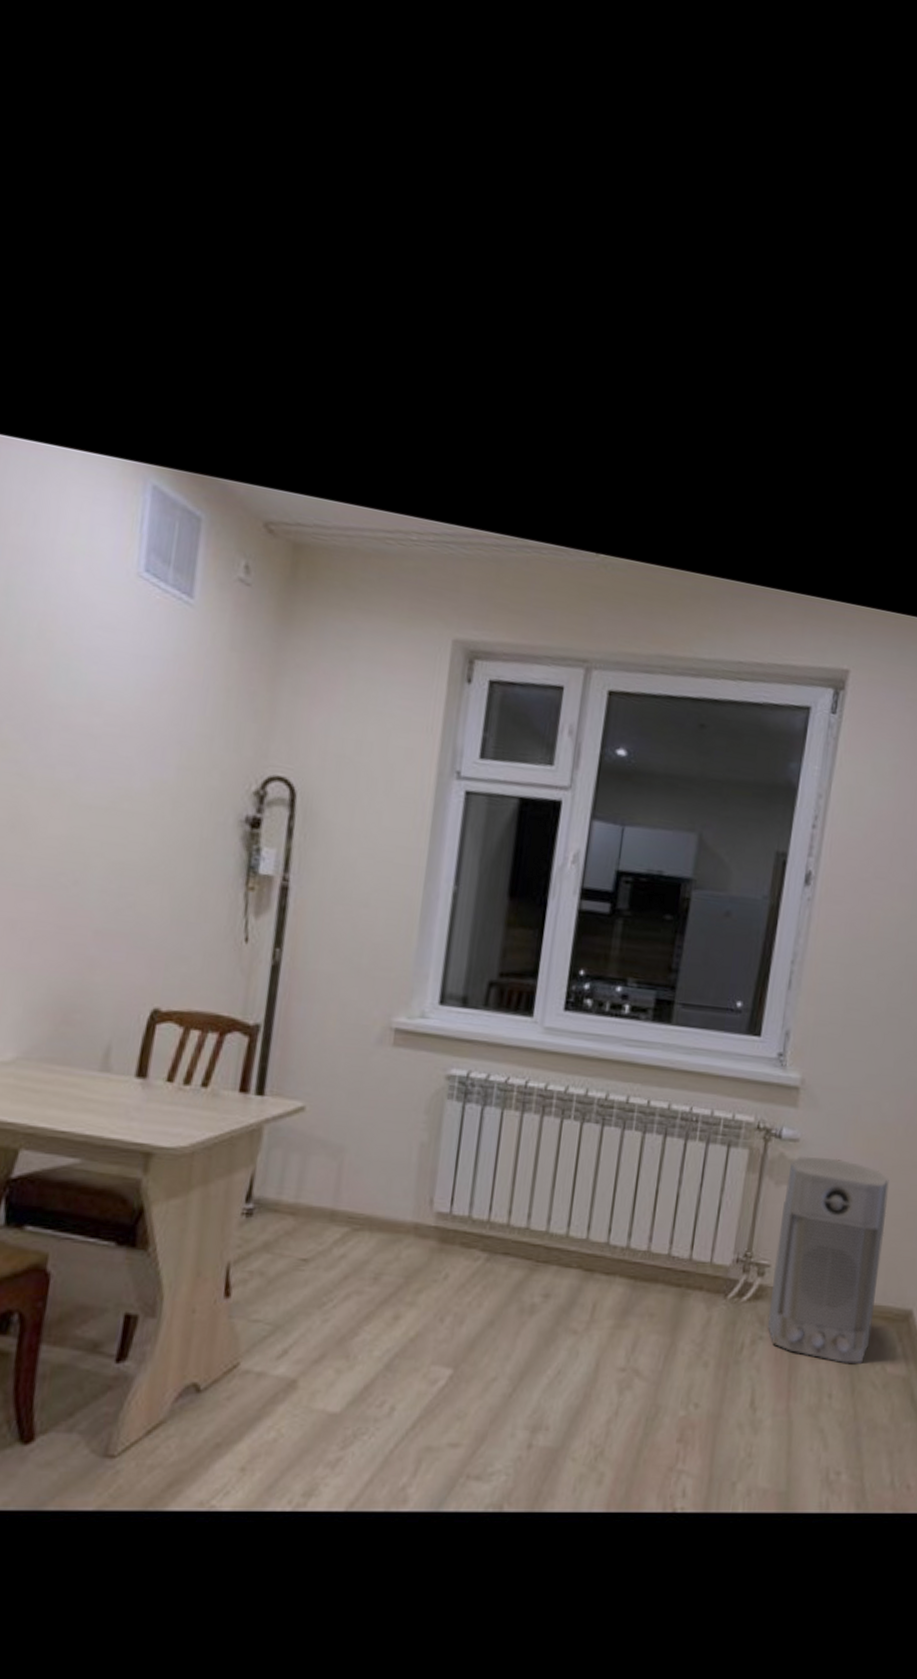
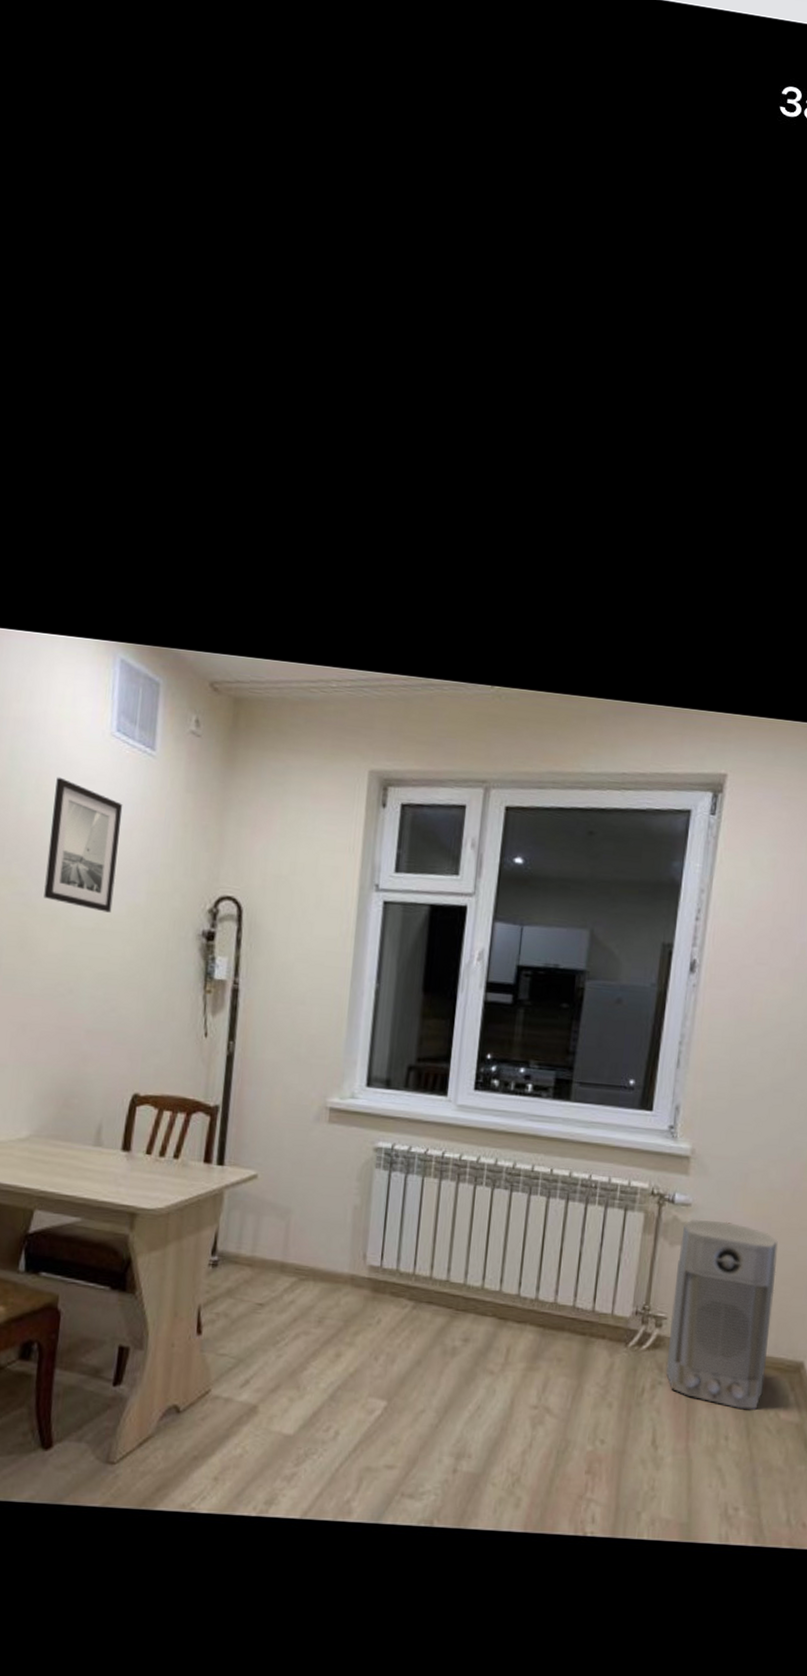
wall art: none [44,621,151,790] -> present [44,777,123,913]

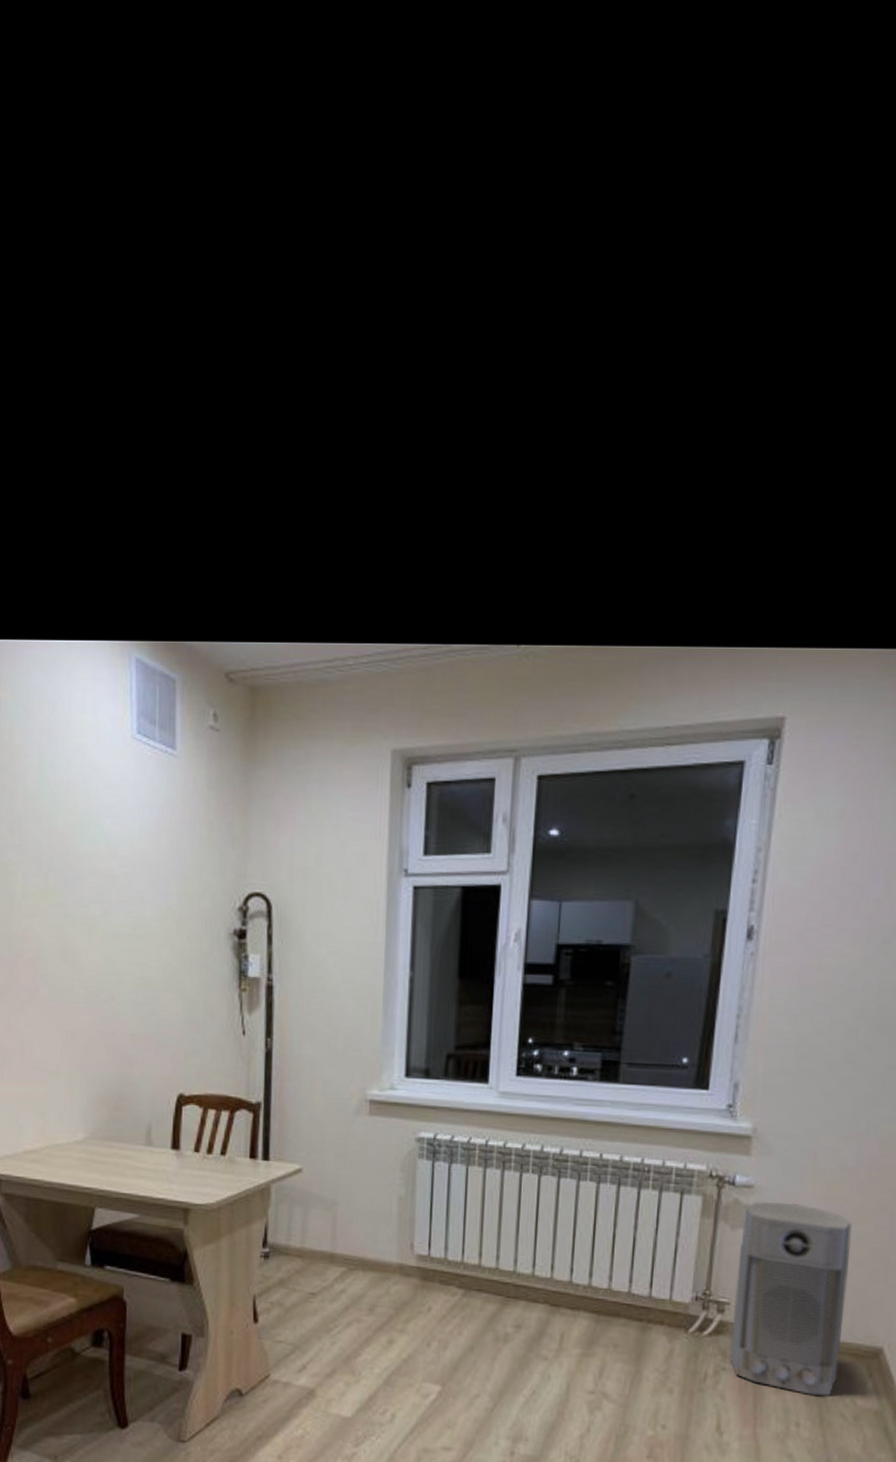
wall art: present [44,777,123,913] -> none [81,785,149,917]

